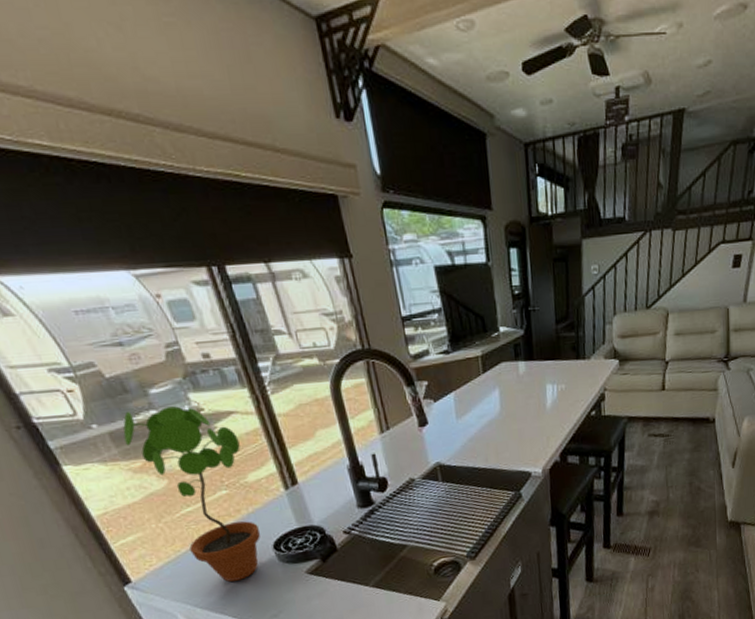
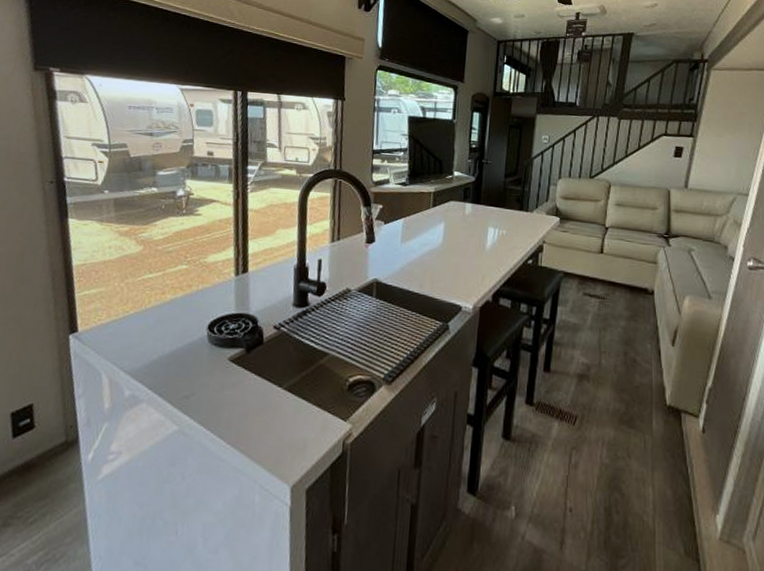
potted plant: present [123,406,260,582] -> none [123,185,212,353]

